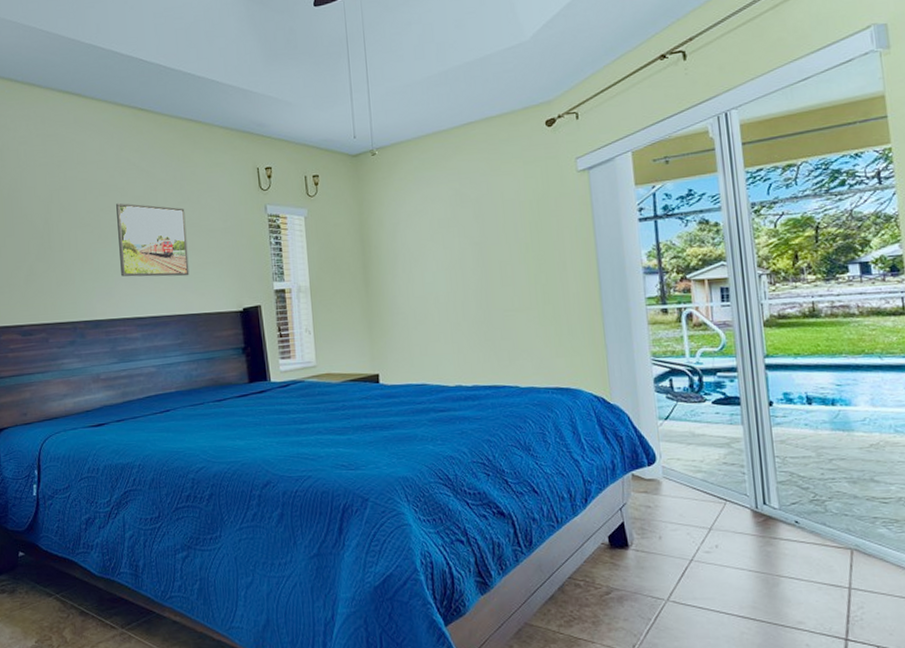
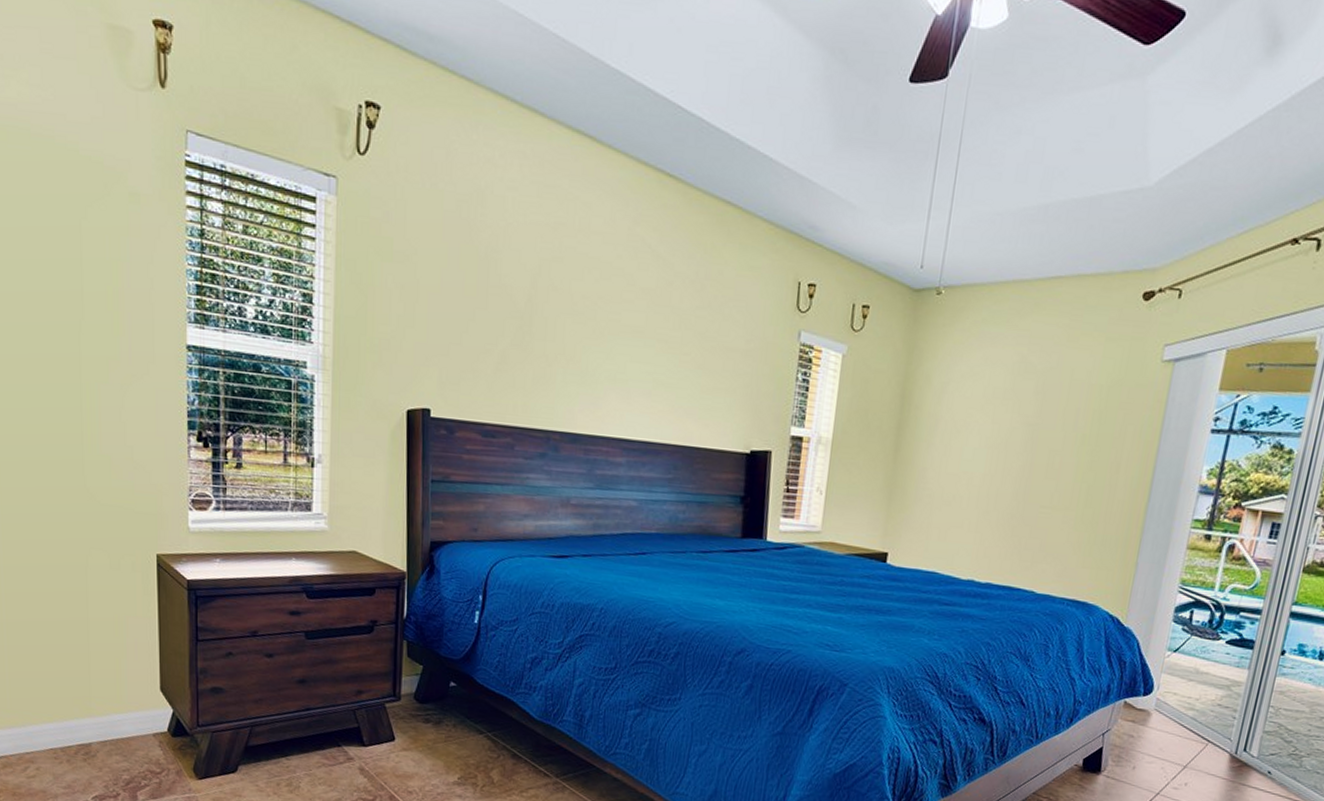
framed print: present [116,203,190,277] -> none [613,293,703,400]

